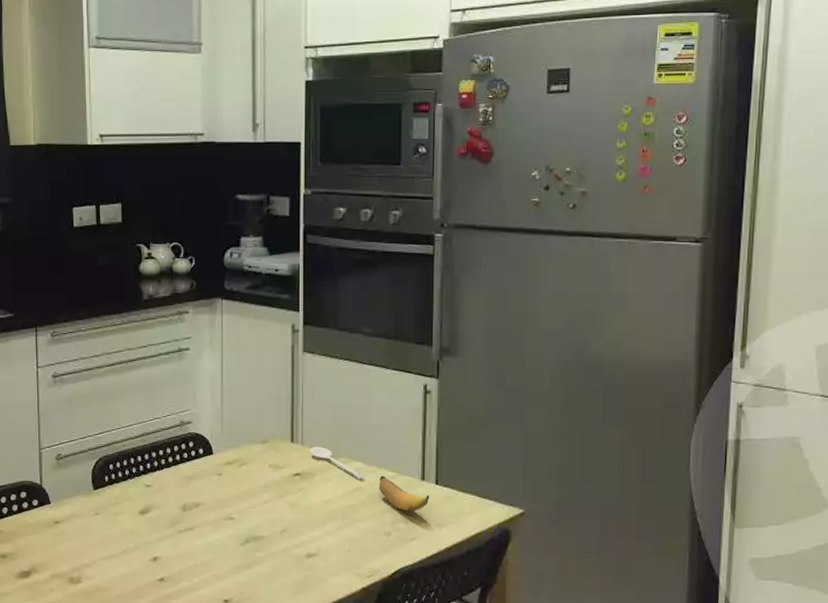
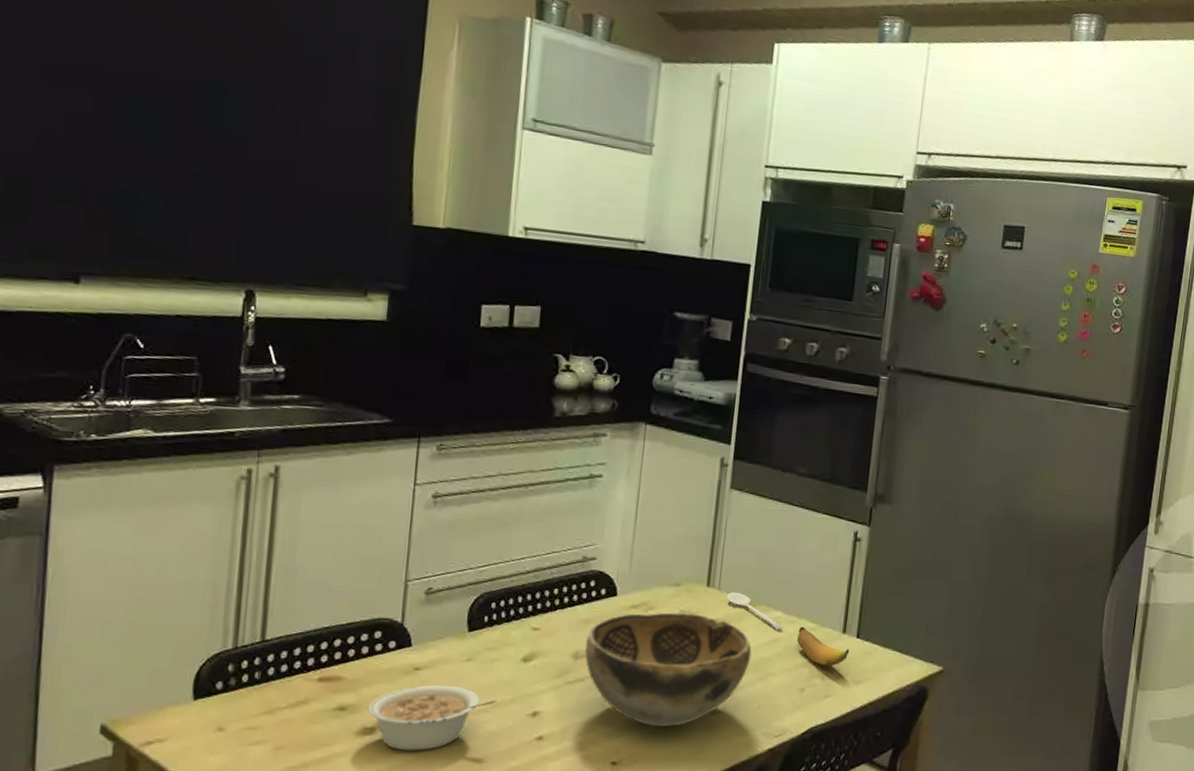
legume: none [22,535,124,591] -> present [367,685,498,751]
decorative bowl: none [190,466,338,569] -> present [585,612,752,727]

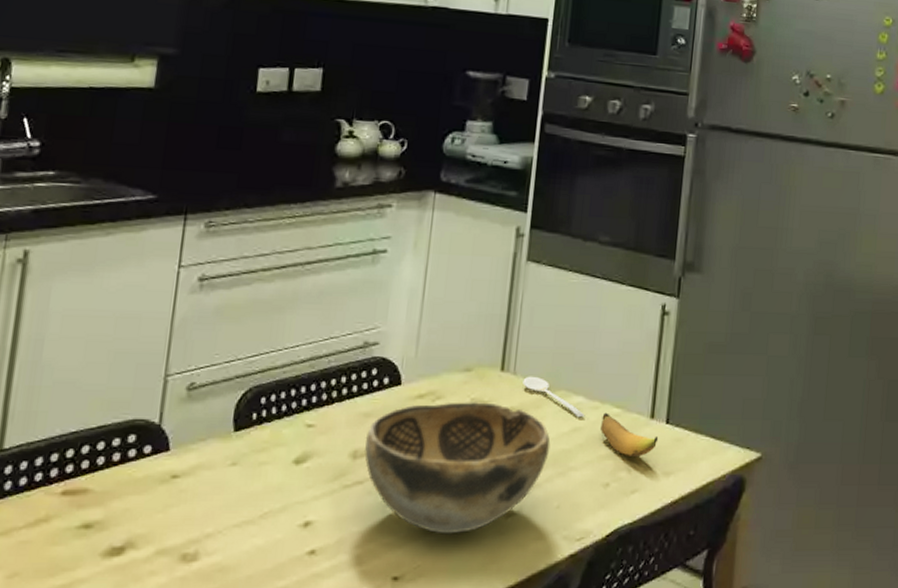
legume: present [367,685,498,751] -> none [116,494,265,573]

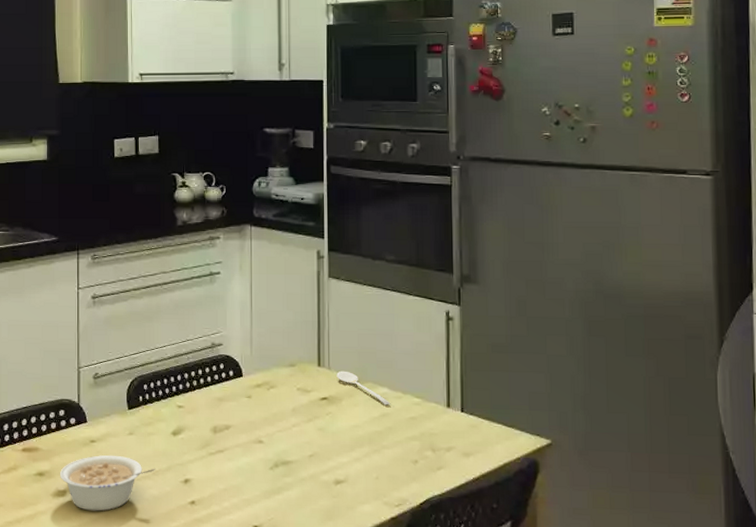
legume: none [116,494,265,573] -> present [59,455,156,511]
decorative bowl: present [364,400,551,534] -> none [221,390,365,495]
banana: present [600,412,659,456] -> none [405,401,456,439]

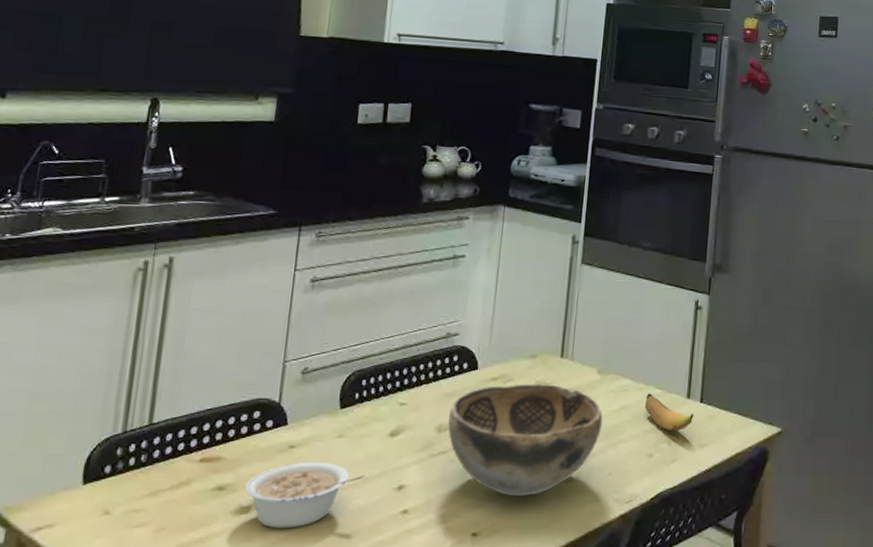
decorative bowl: none [221,390,365,495] -> present [448,383,603,497]
stirrer: present [336,370,390,405] -> none [579,361,631,397]
banana: none [405,401,456,439] -> present [645,393,694,431]

